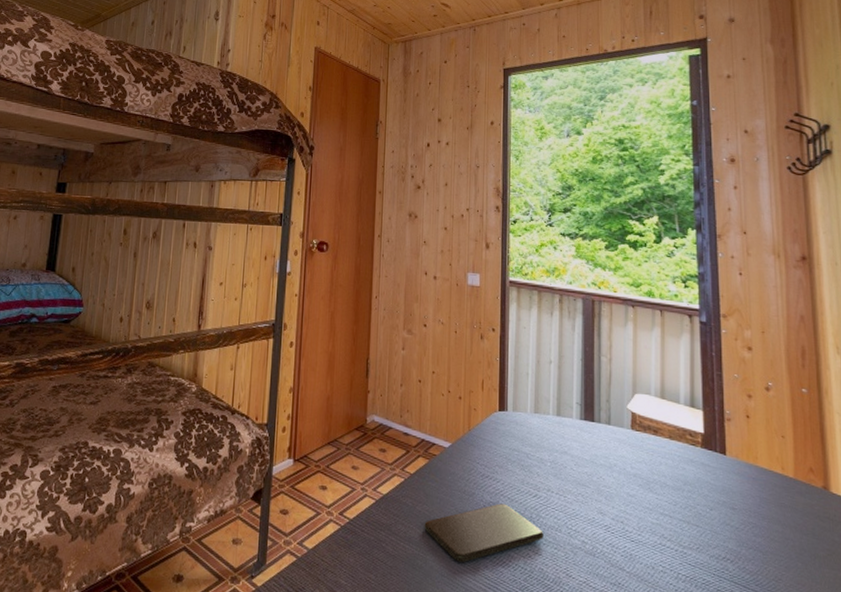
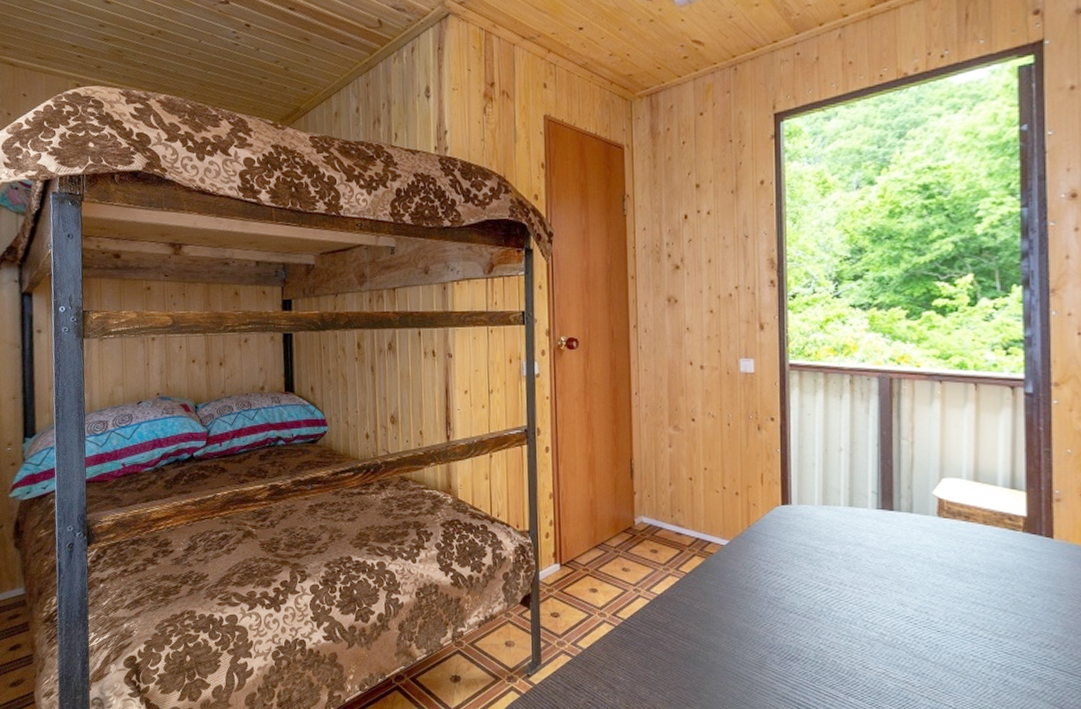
smartphone: present [424,503,543,562] -> none [703,599,836,657]

